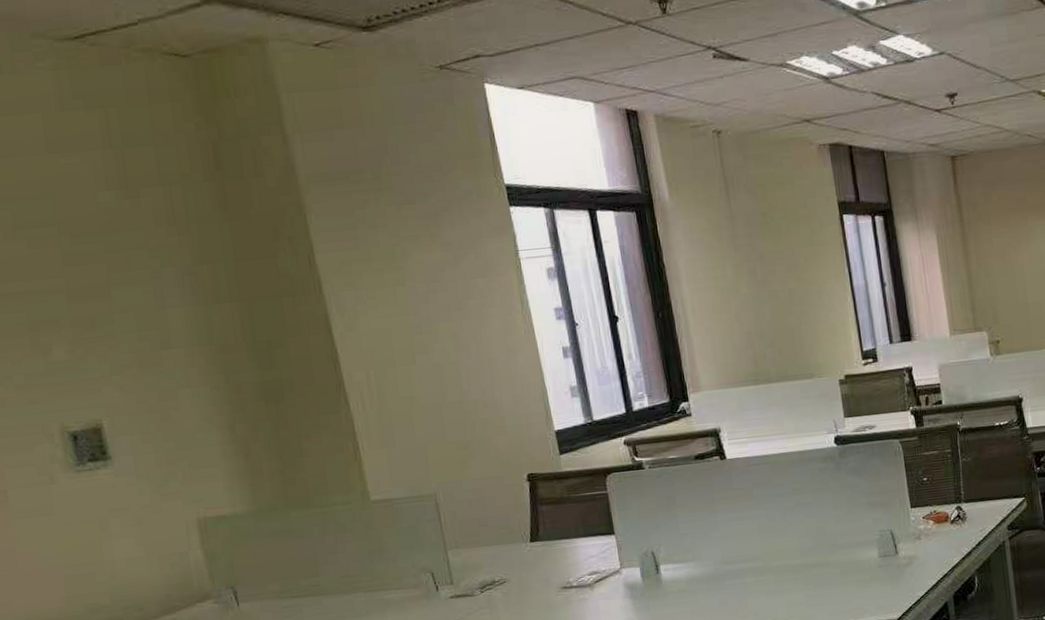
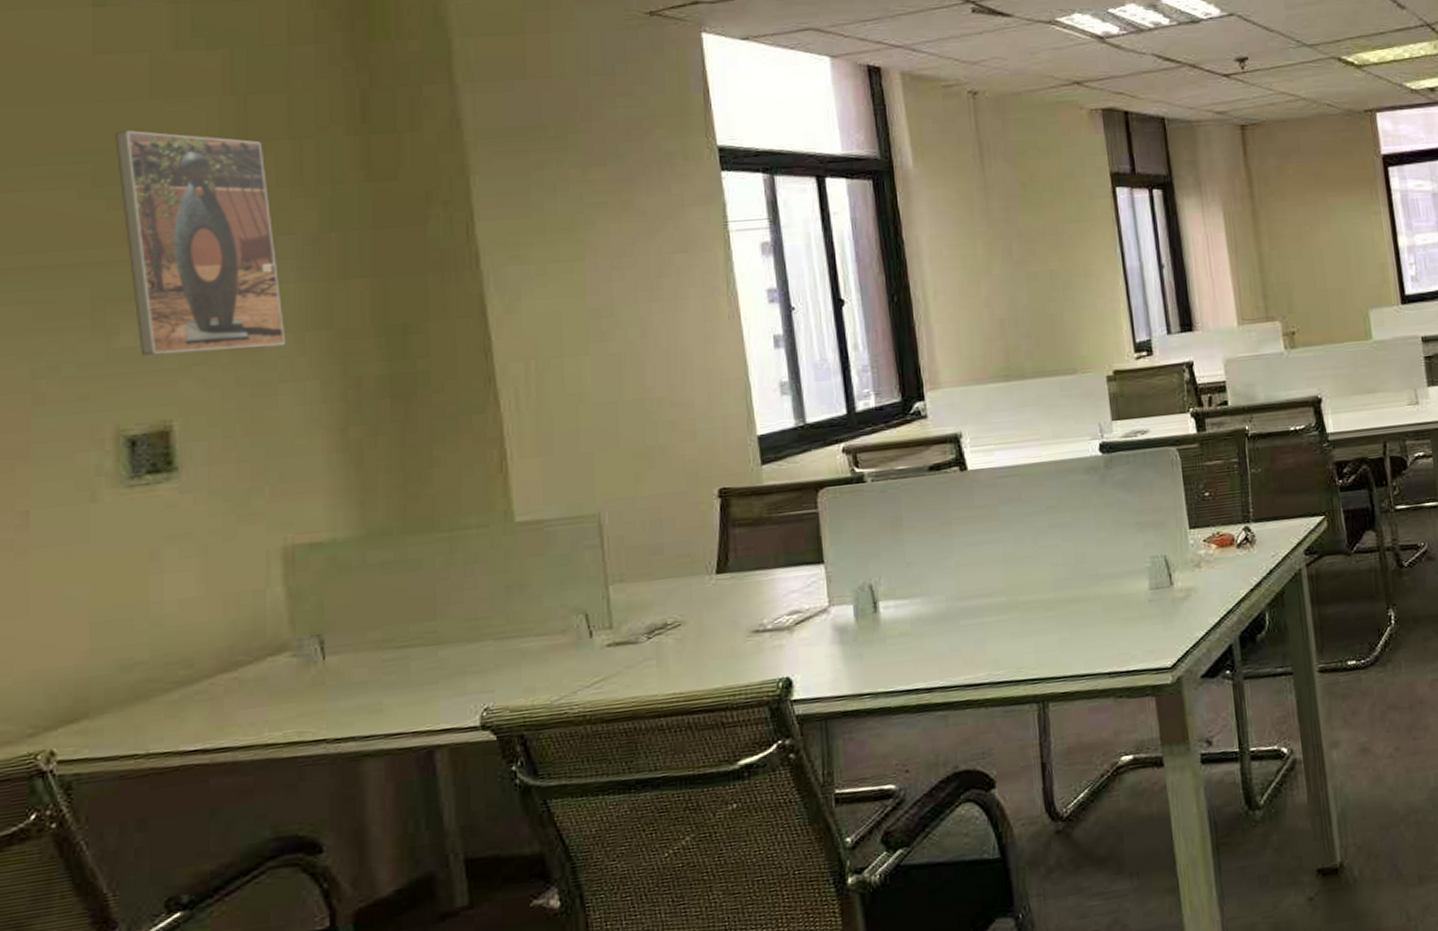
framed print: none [25,180,180,368] -> present [115,129,286,356]

